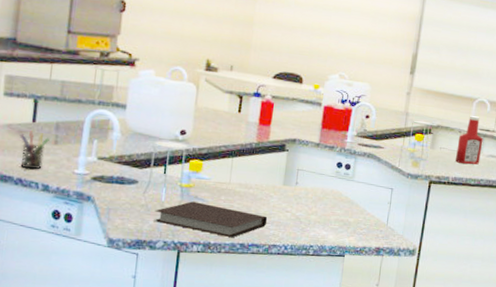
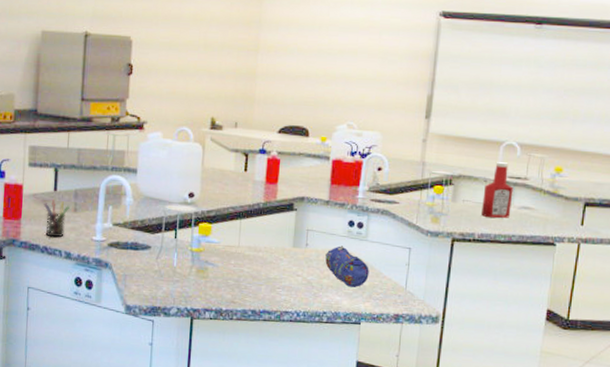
notebook: present [154,201,268,238] -> none [167,266,278,304]
pencil case: none [313,185,355,223] -> present [325,246,369,287]

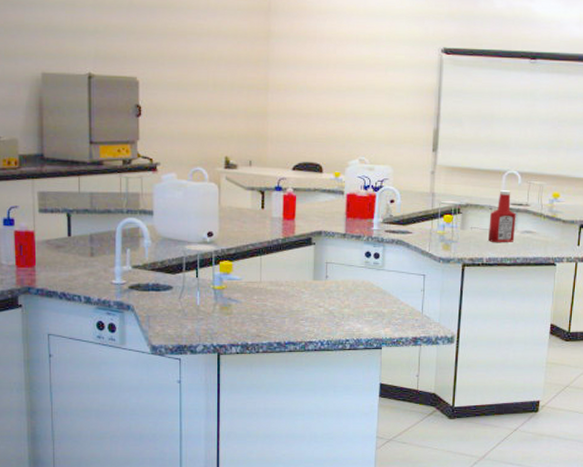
pen holder: present [43,199,70,238] -> none [58,245,86,283]
pencil case: present [325,246,369,287] -> none [345,276,387,315]

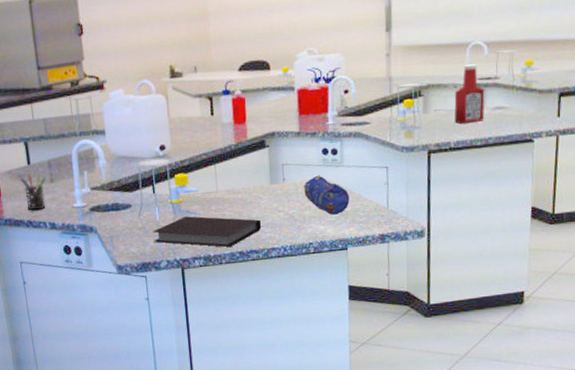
pen holder: none [58,245,86,283] -> present [20,173,46,211]
notebook: none [192,303,301,337] -> present [152,216,262,248]
pencil case: none [345,276,387,315] -> present [304,175,350,215]

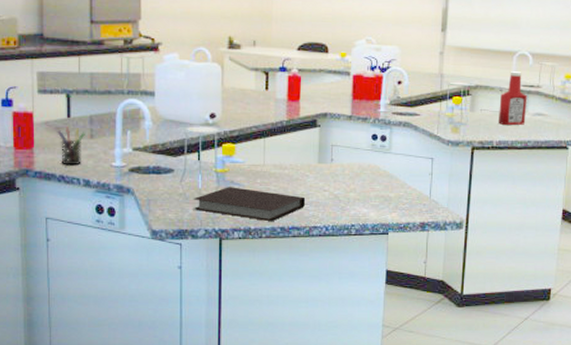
pencil case: present [304,175,350,215] -> none [351,159,394,199]

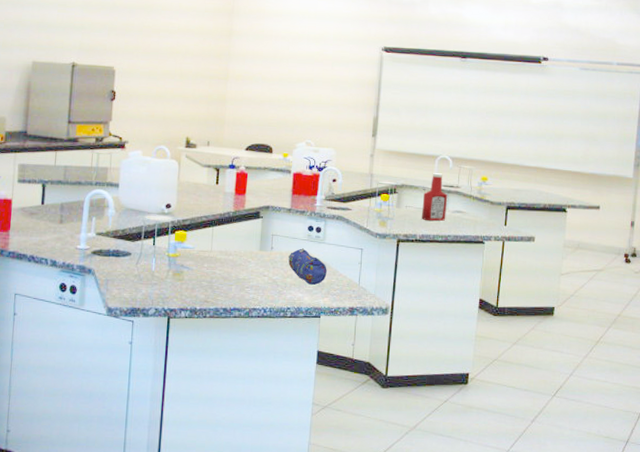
pen holder: present [57,126,85,166] -> none [31,212,56,247]
notebook: present [193,187,306,222] -> none [146,270,247,303]
pencil case: none [351,159,394,199] -> present [288,248,327,285]

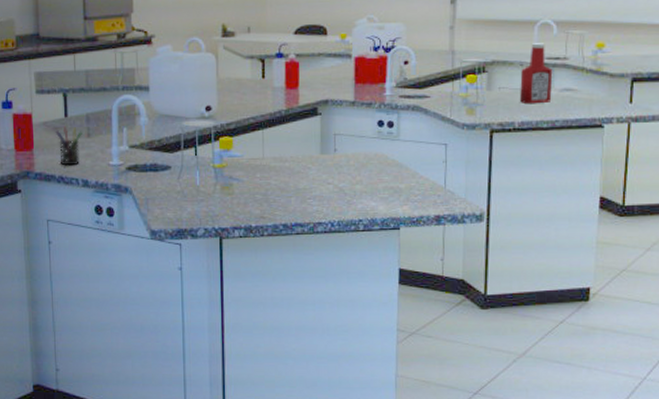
pen holder: none [31,212,56,247] -> present [55,126,82,166]
pencil case: present [288,248,327,285] -> none [356,148,404,191]

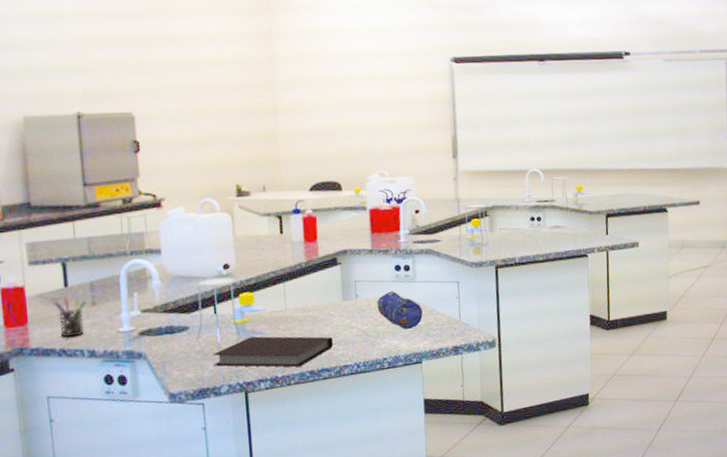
notebook: none [191,182,309,219] -> present [212,336,334,367]
pencil case: none [356,148,404,191] -> present [377,291,423,329]
ketchup bottle: present [520,43,553,103] -> none [517,188,545,241]

